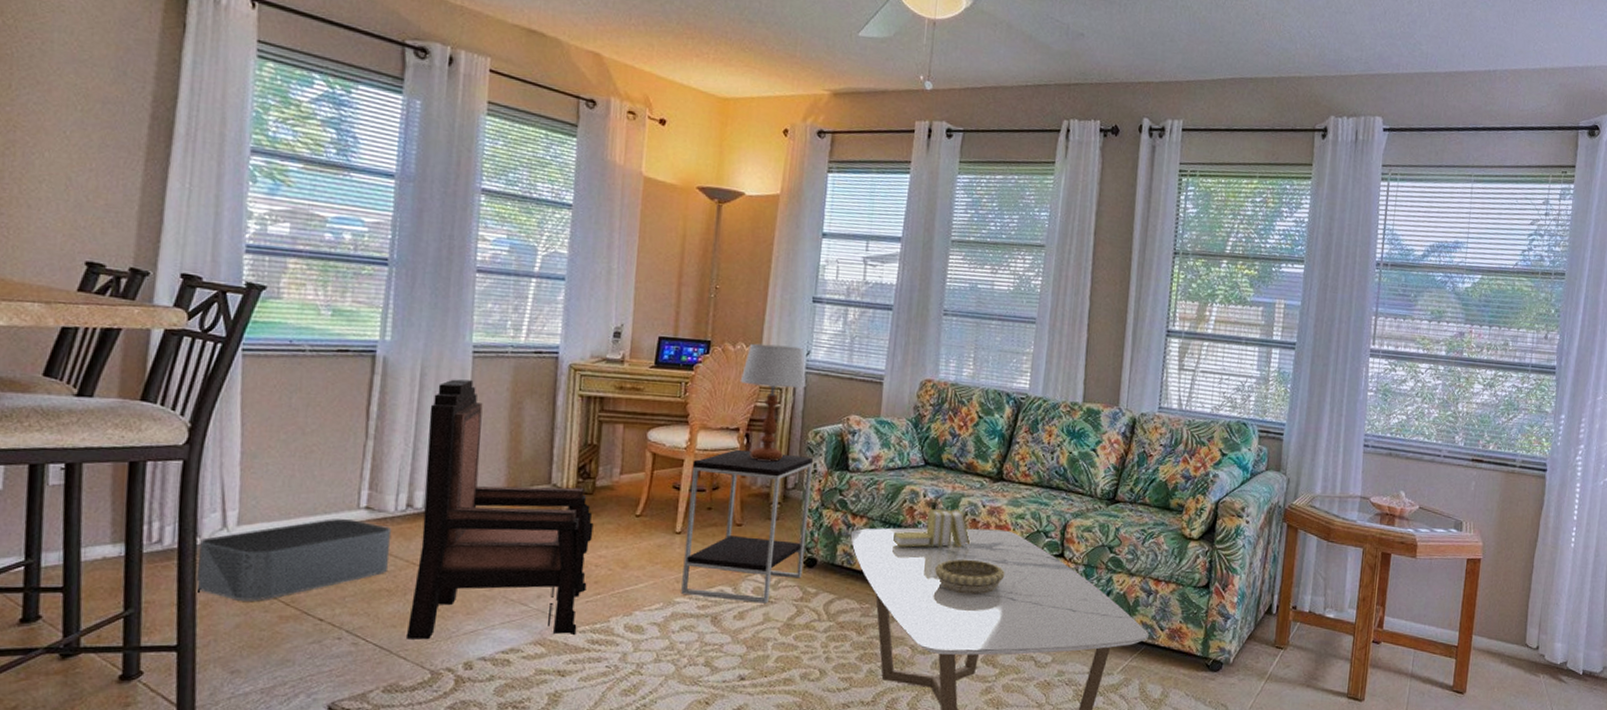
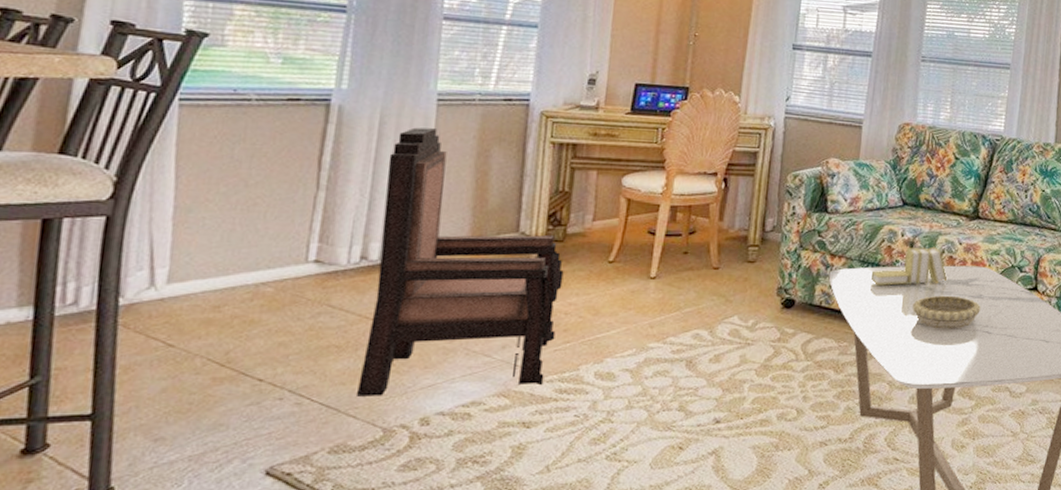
storage bin: present [195,518,392,601] -> none [115,272,344,363]
side table: present [681,449,813,604] -> none [655,193,792,346]
table lamp: present [740,343,806,461] -> none [718,89,786,205]

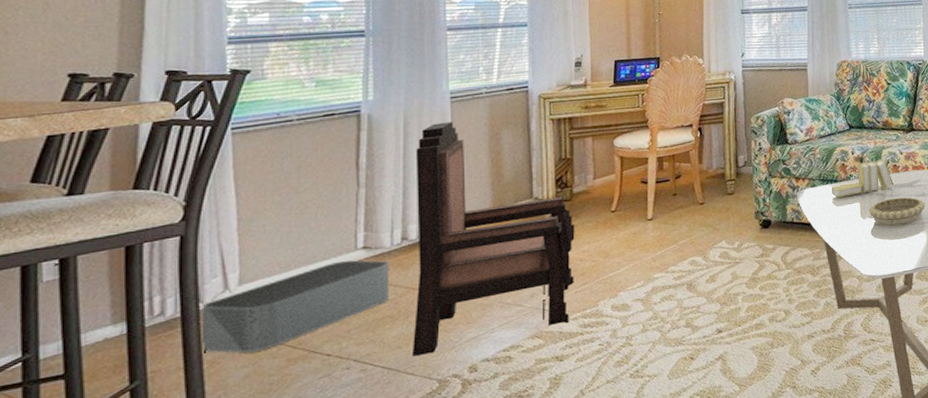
storage bin: none [115,272,344,363] -> present [201,260,390,354]

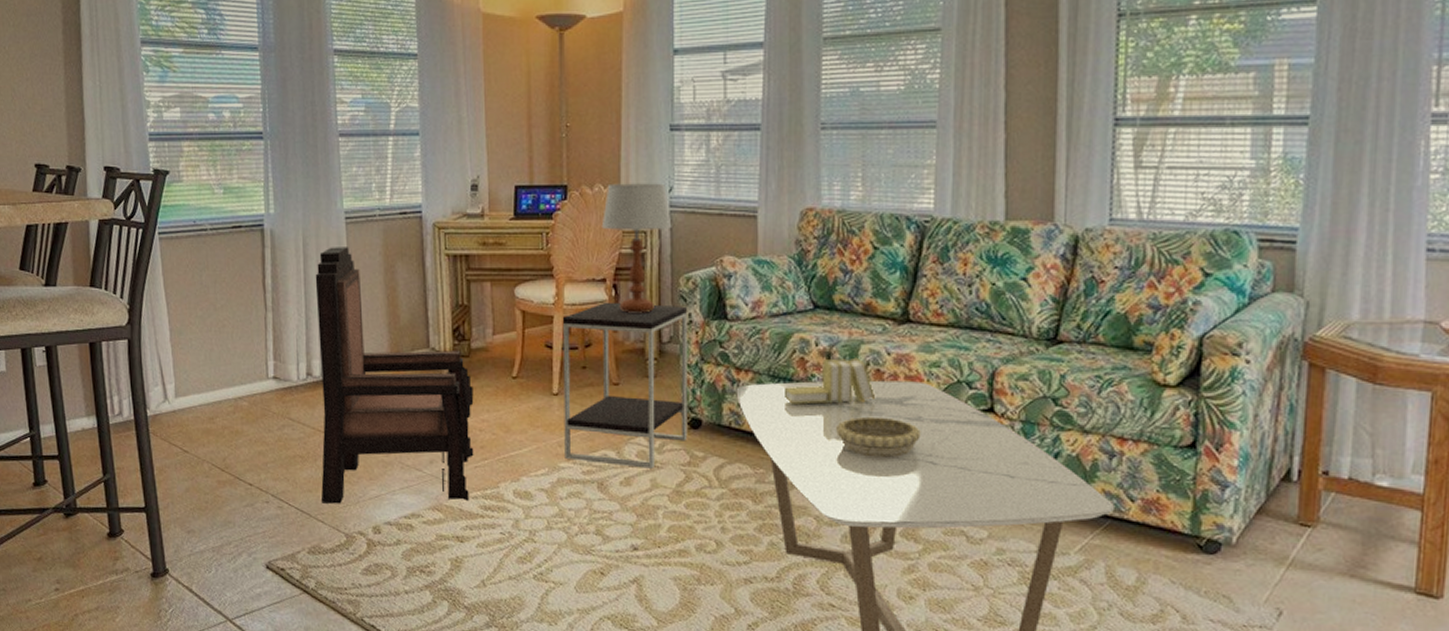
storage bin: present [201,260,390,354] -> none [150,388,299,467]
side table: none [656,138,760,270] -> present [562,302,688,469]
table lamp: none [688,51,744,148] -> present [601,183,672,313]

